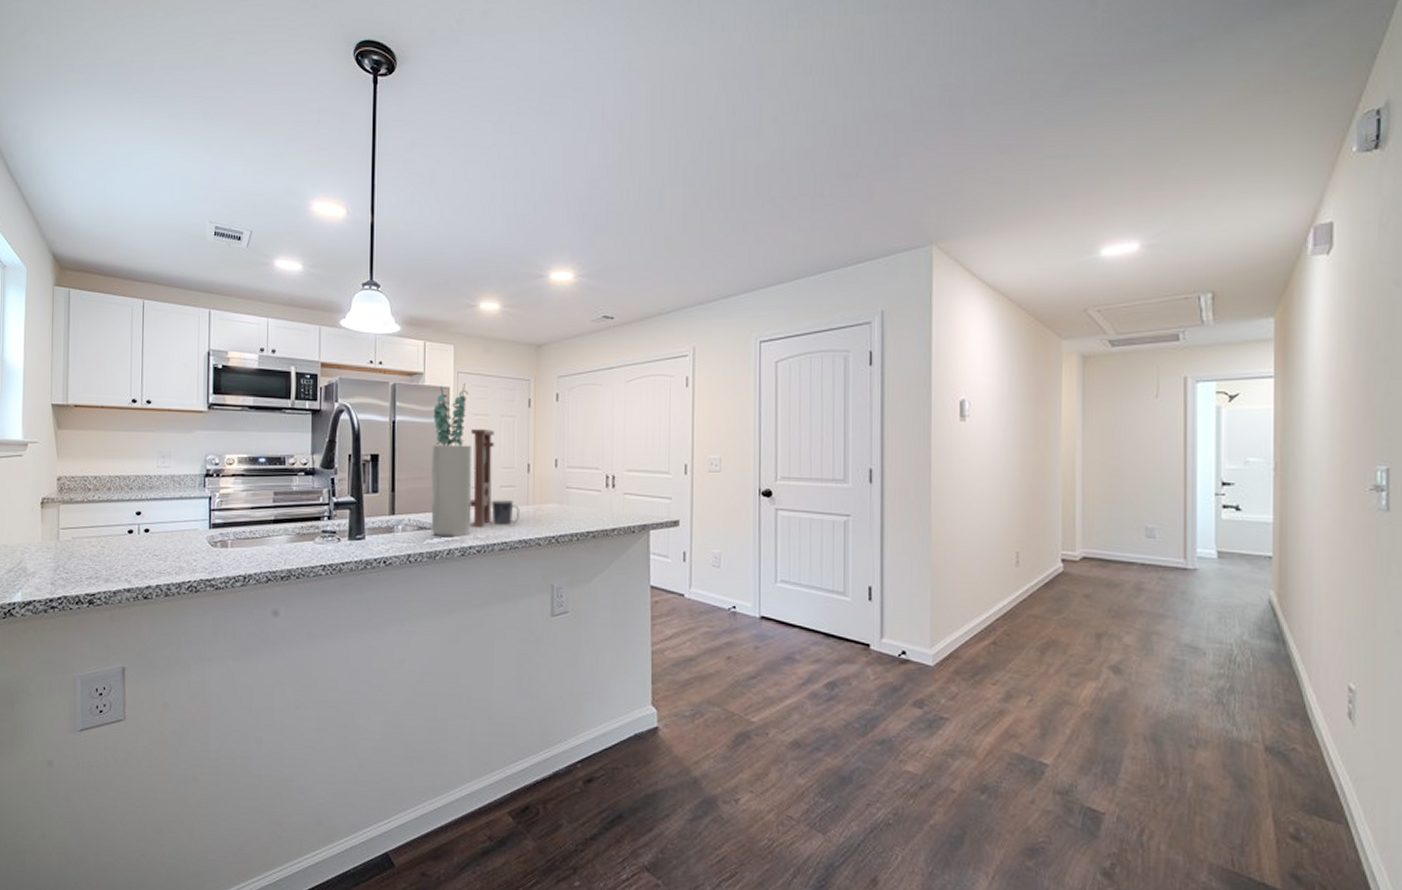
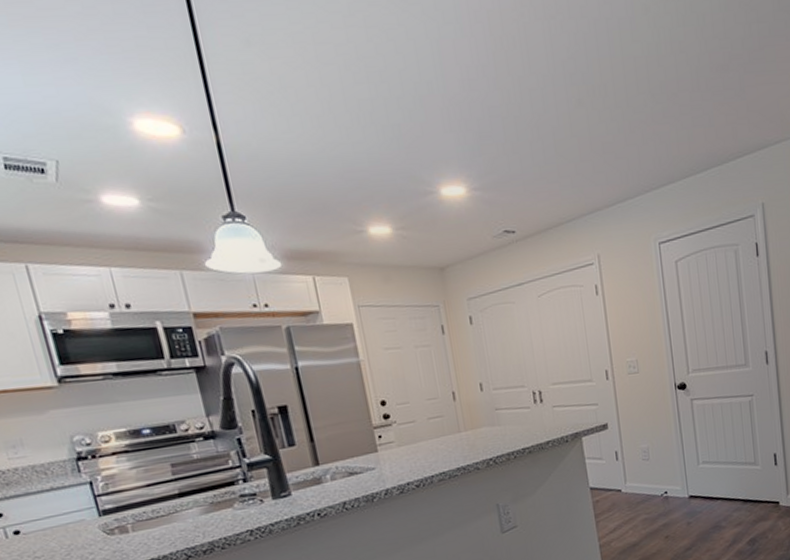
vase: present [431,382,472,536] -> none [339,316,406,479]
paper towel holder: present [470,429,495,527] -> none [385,362,425,463]
mug: present [491,499,520,528] -> none [421,429,454,460]

